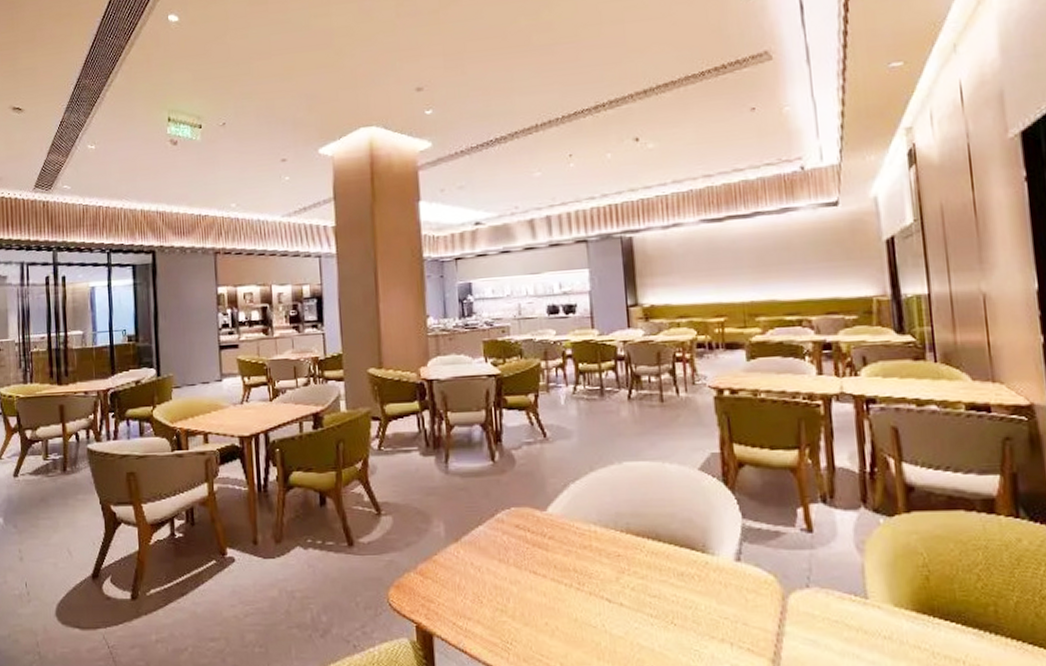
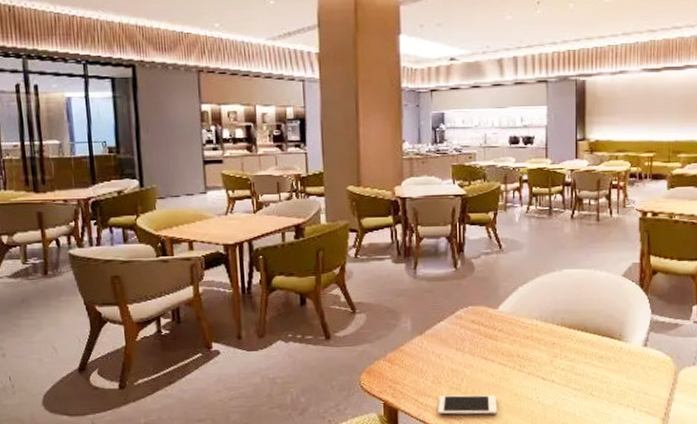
cell phone: none [480,619,554,645] -> present [438,395,497,415]

